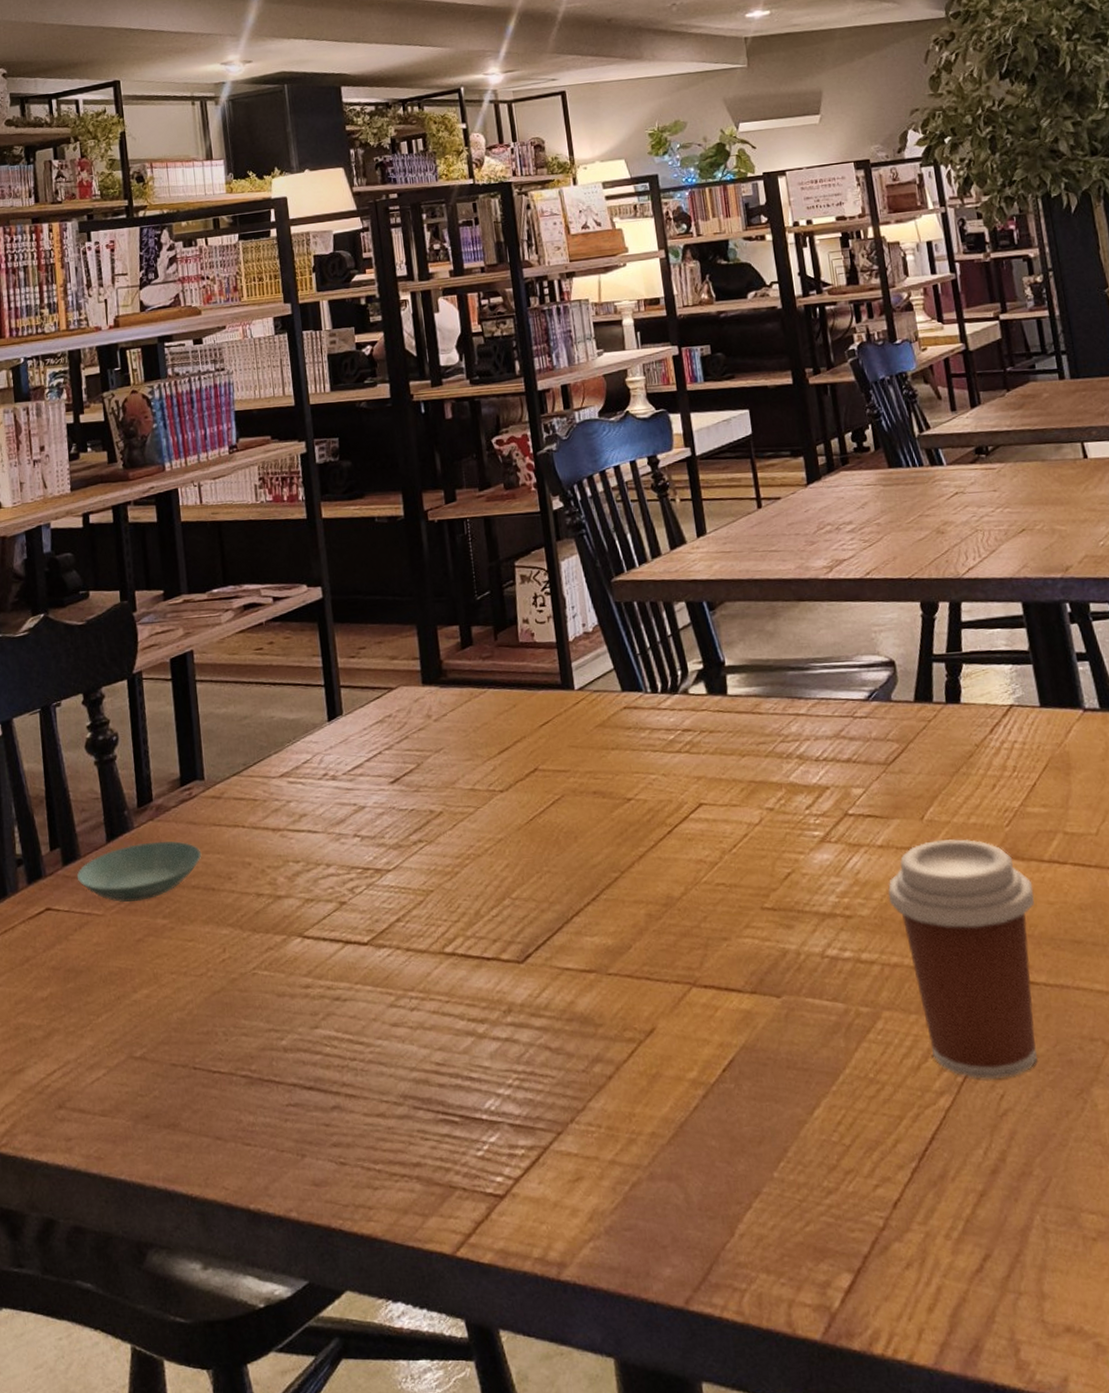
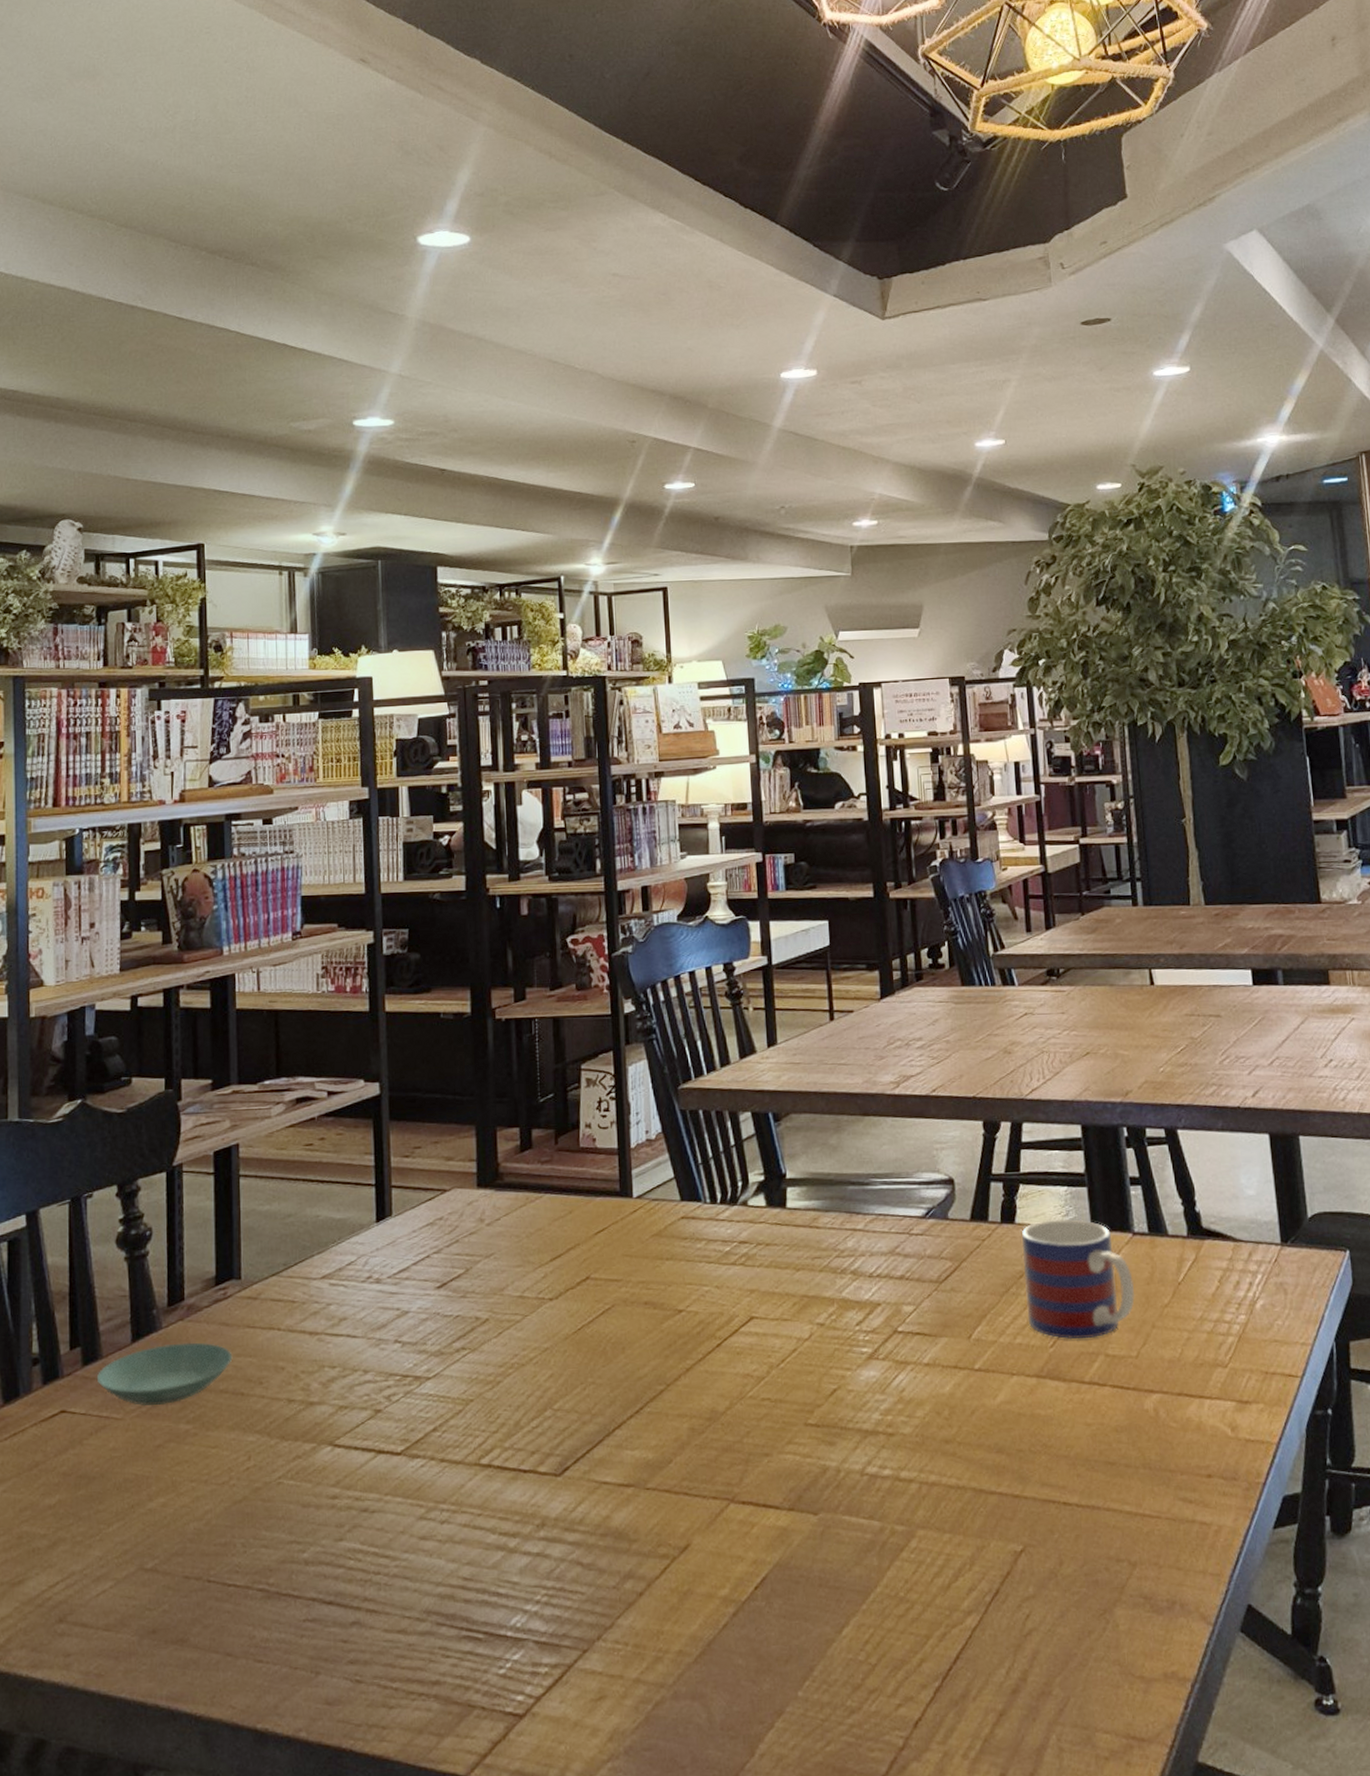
coffee cup: present [887,839,1037,1080] -> none [930,1359,1073,1600]
mug: none [967,697,1091,818] -> present [1021,1219,1135,1340]

